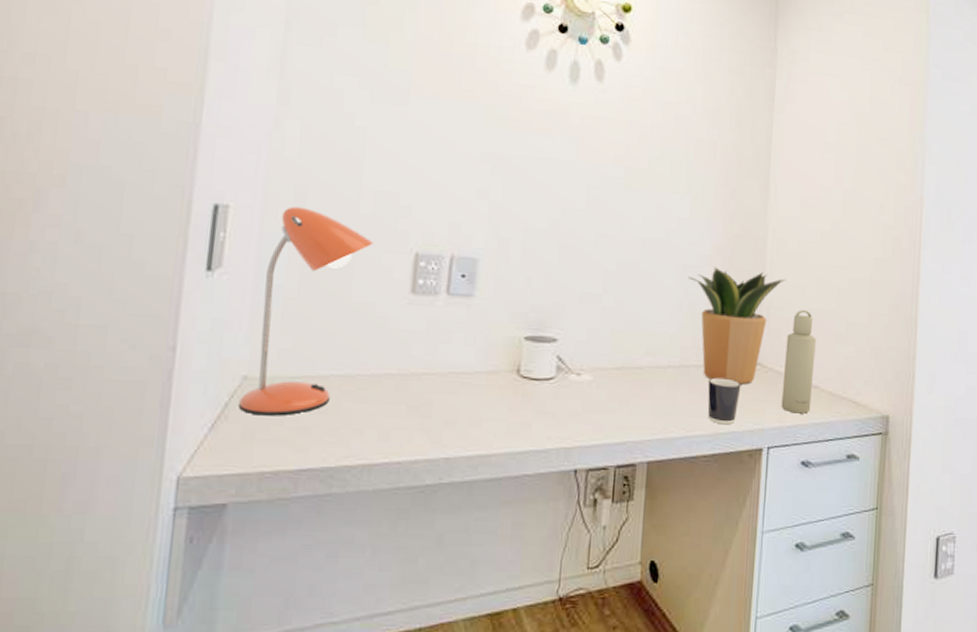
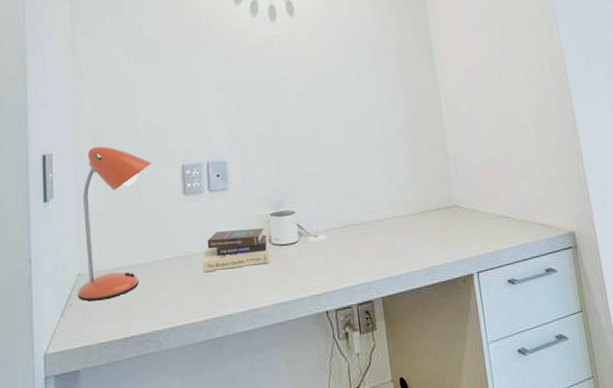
books: none [422,348,515,400] -> present [203,227,269,273]
potted plant: present [688,267,786,385] -> none [385,133,464,225]
mug: present [707,377,741,425] -> none [417,221,446,259]
bottle: present [781,309,816,414] -> none [474,157,507,242]

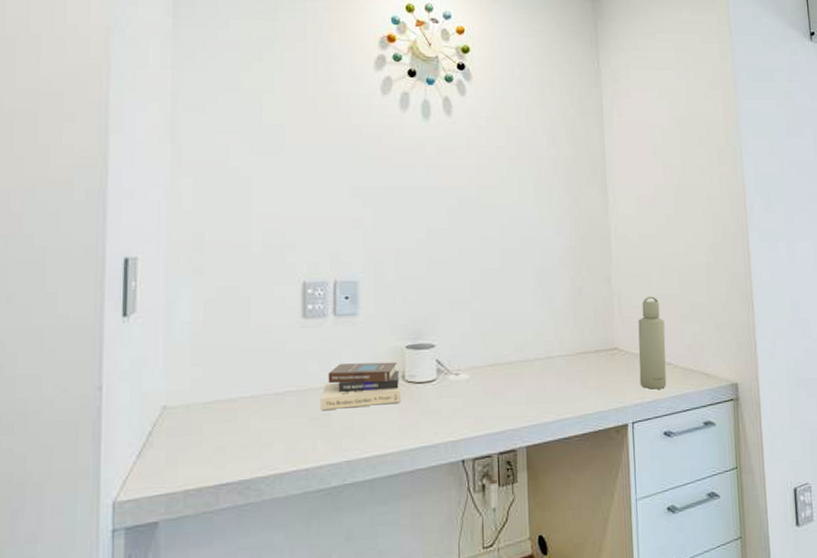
desk lamp: present [78,146,152,302] -> none [161,252,266,440]
bottle: none [474,157,507,242] -> present [638,296,667,390]

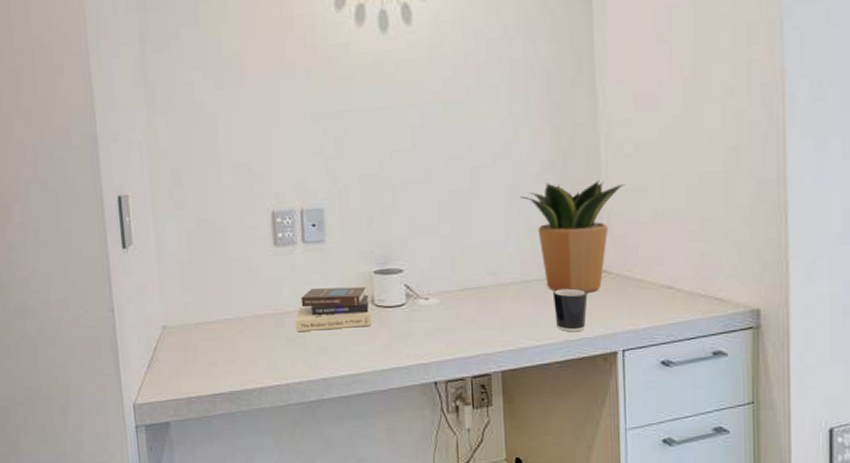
potted plant: none [544,266,632,369] -> present [520,180,625,293]
mug: none [572,364,602,406] -> present [552,288,588,332]
bottle: present [638,296,667,390] -> none [632,211,667,316]

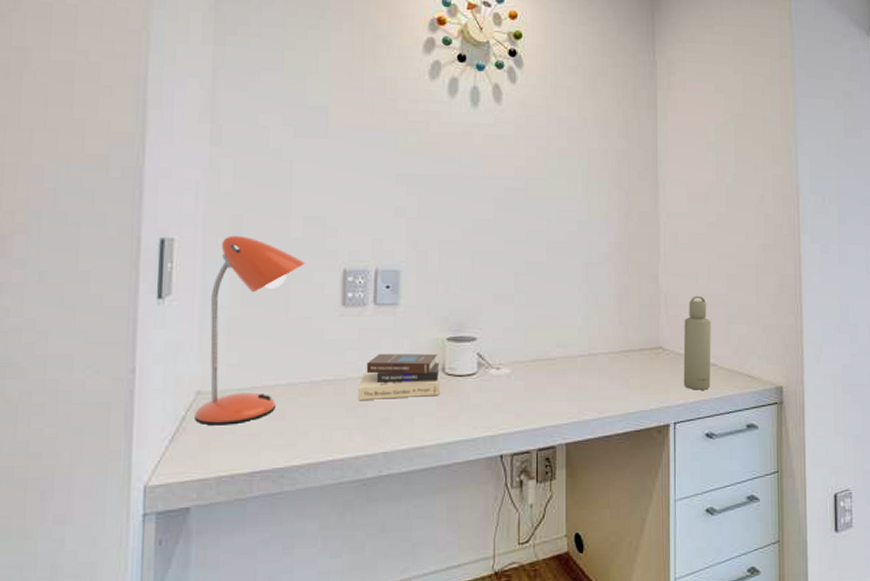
desk lamp: none [163,187,239,355] -> present [195,235,306,426]
potted plant: present [520,180,625,293] -> none [590,263,680,368]
mug: present [552,288,588,332] -> none [615,362,646,405]
bottle: none [632,211,667,316] -> present [683,295,711,390]

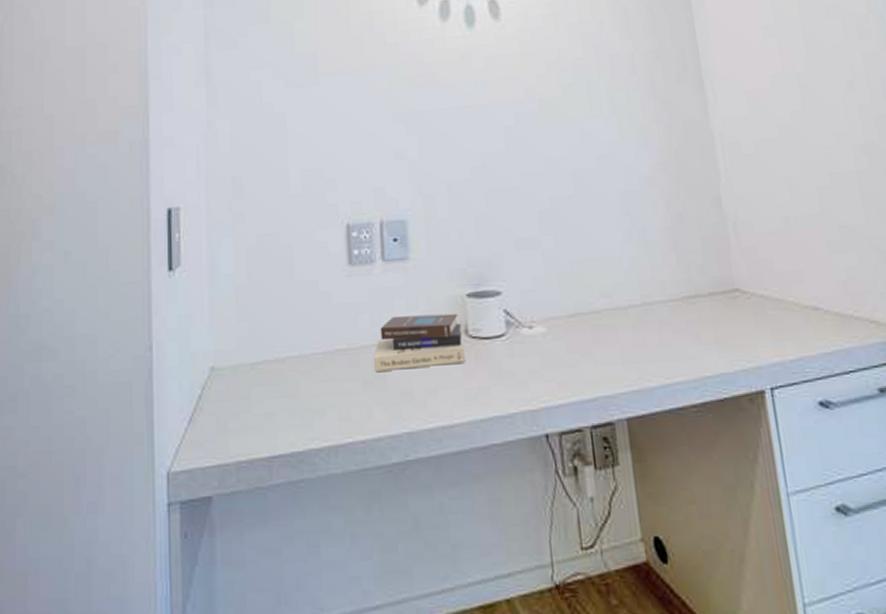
desk lamp: present [195,235,306,426] -> none [210,198,308,405]
bottle: present [683,295,711,390] -> none [764,219,816,344]

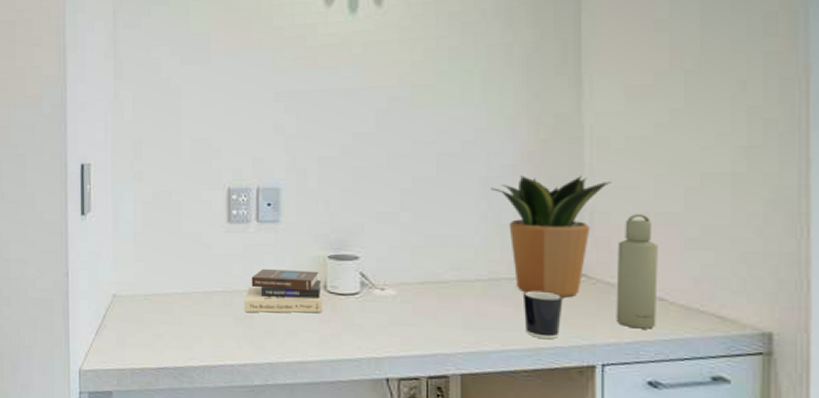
potted plant: none [631,184,749,317] -> present [491,175,612,298]
mug: none [679,311,723,367] -> present [522,290,563,340]
bottle: none [764,219,816,344] -> present [616,213,658,329]

